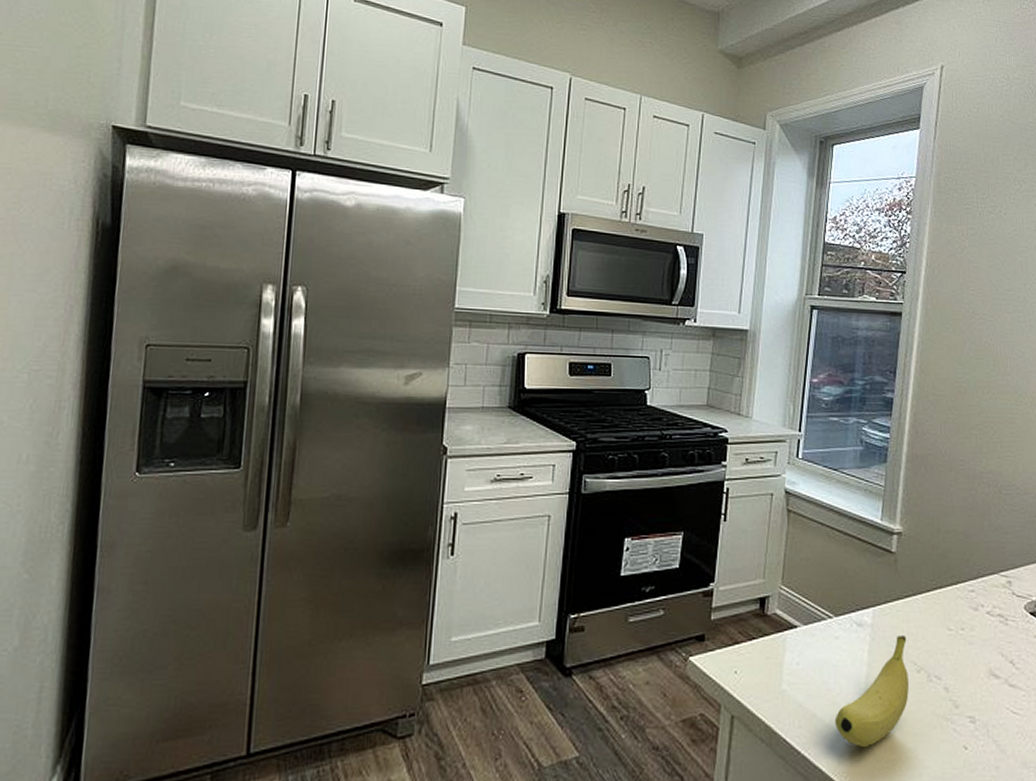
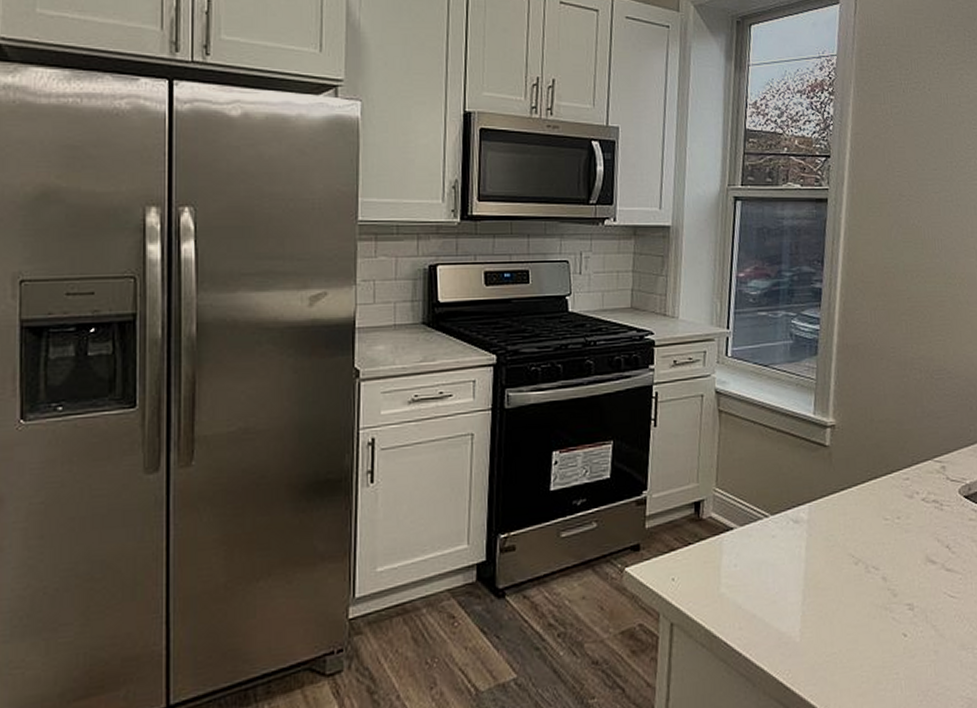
fruit: present [834,635,910,748] -> none [774,529,848,644]

